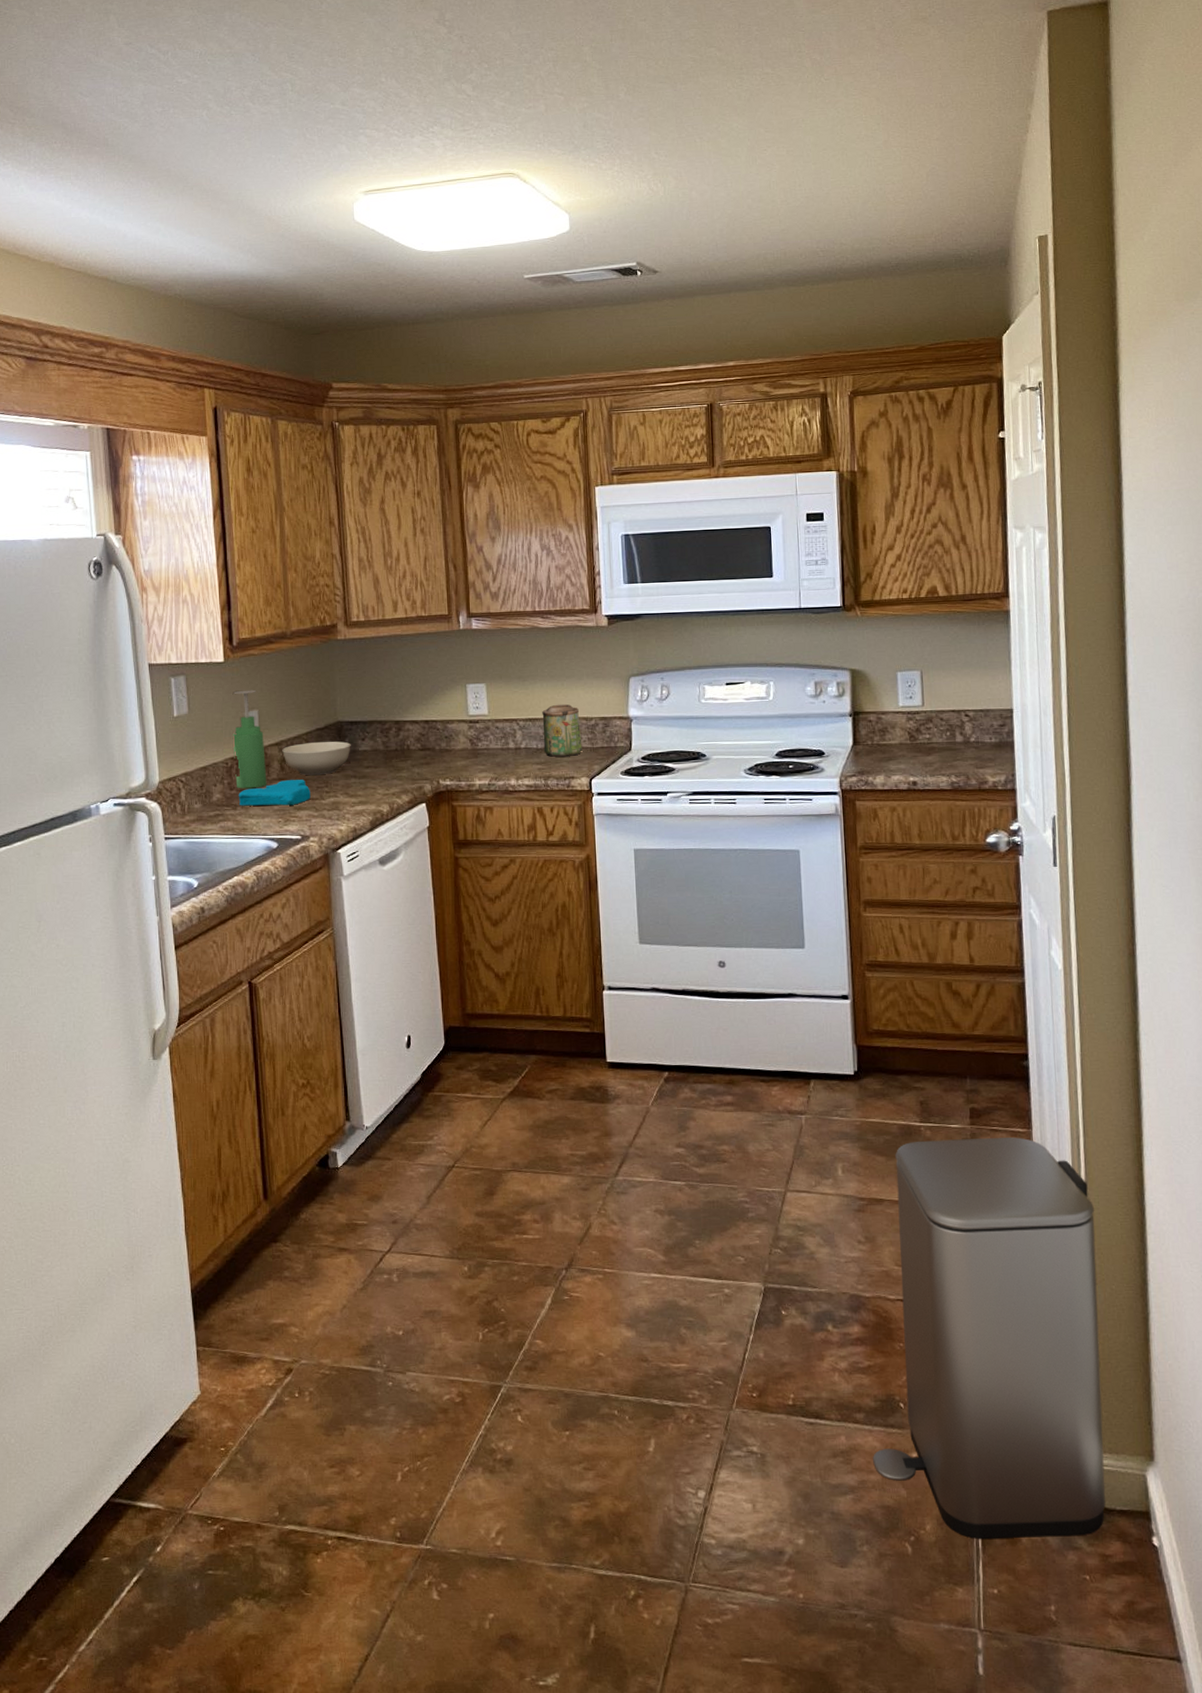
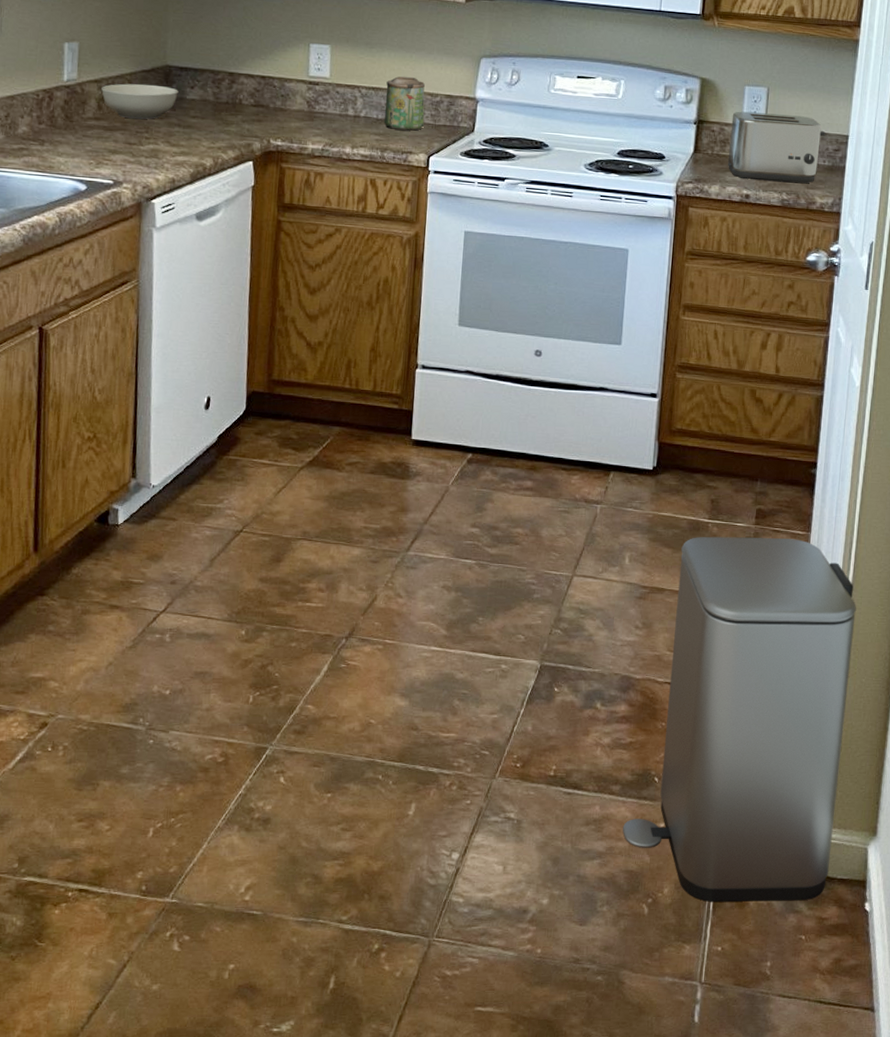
soap dispenser: present [232,690,267,789] -> none [46,19,83,125]
sponge: present [238,779,311,806] -> none [47,120,129,148]
toaster: none [887,695,989,767] -> present [727,111,826,184]

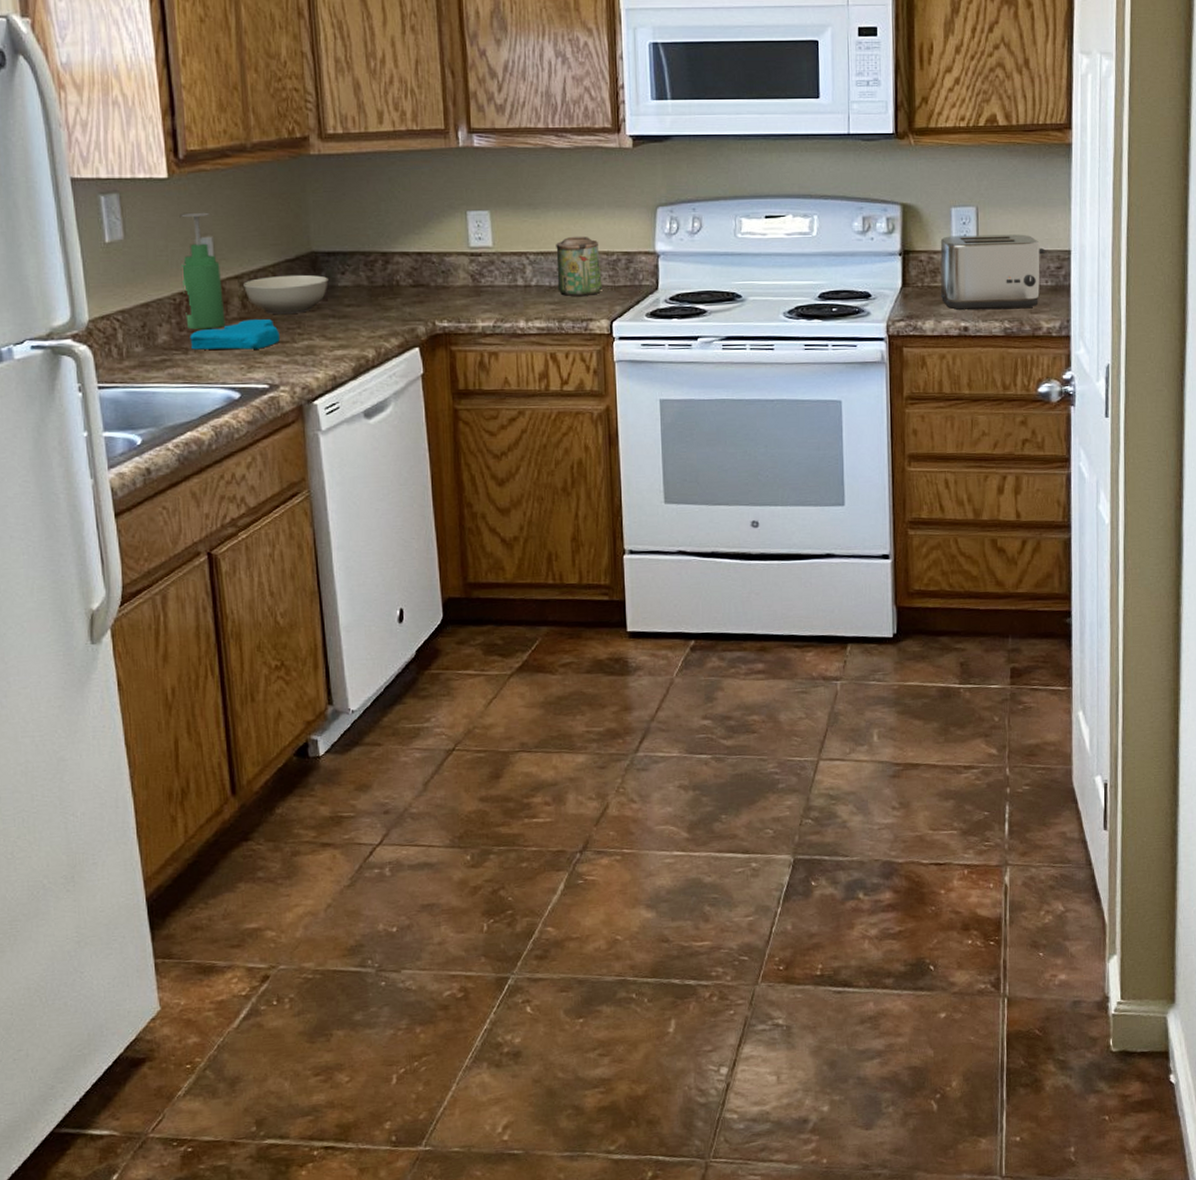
soap dispenser: none [46,19,83,125] -> present [180,212,226,330]
sponge: none [47,120,129,148] -> present [189,318,280,350]
pedal bin: present [622,536,856,902] -> none [901,695,1129,1091]

